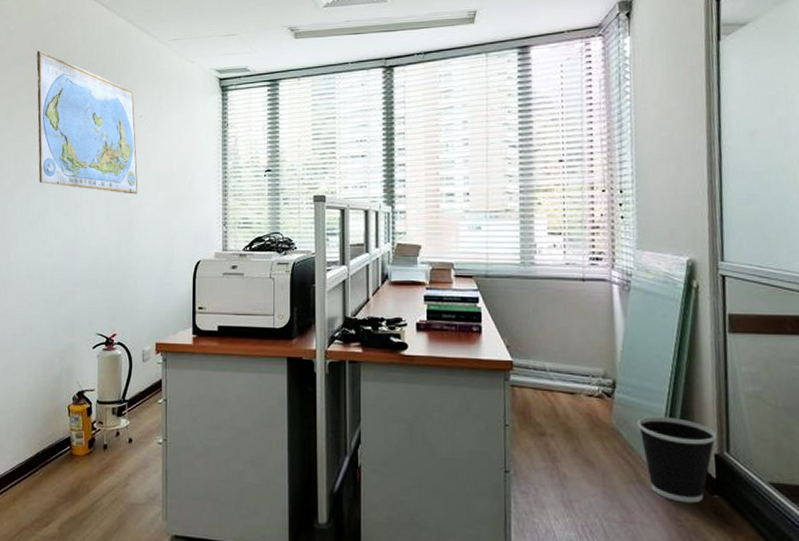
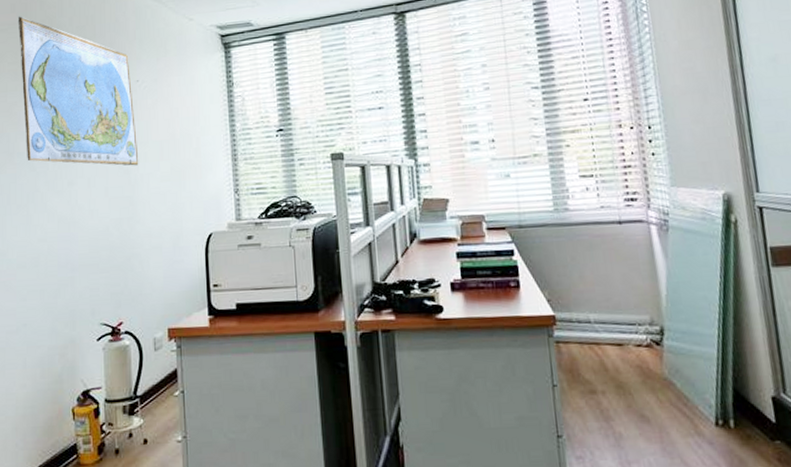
wastebasket: present [637,416,716,504] -> none [689,360,772,452]

